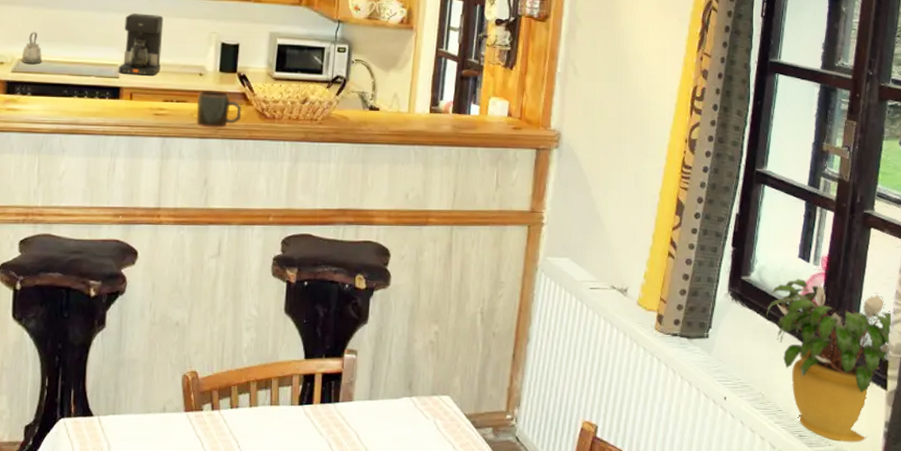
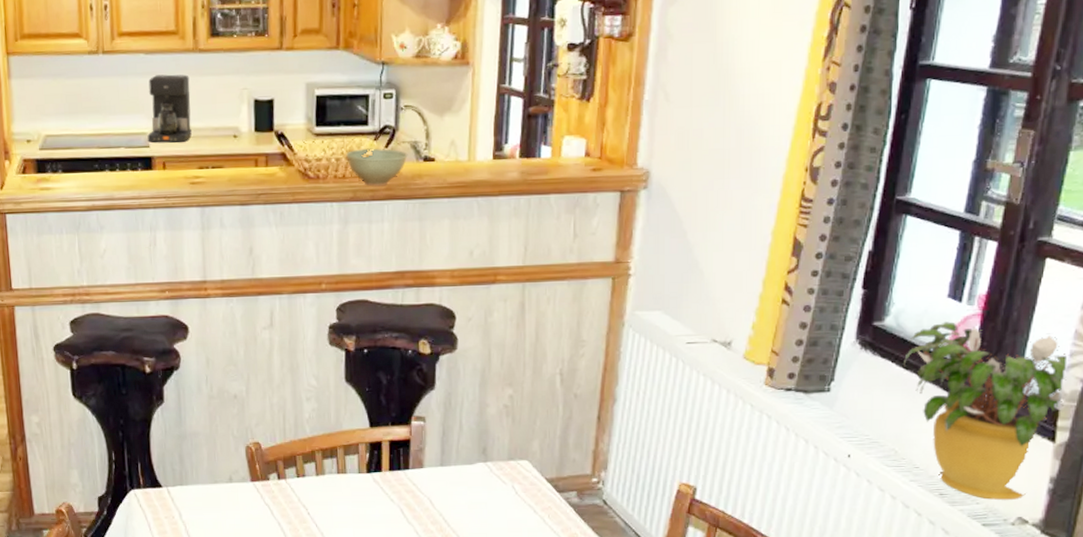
kettle: present [21,32,42,65] -> none [47,105,68,141]
mug: present [196,91,242,129] -> none [233,153,283,194]
bowl: none [301,95,356,130] -> present [346,149,408,187]

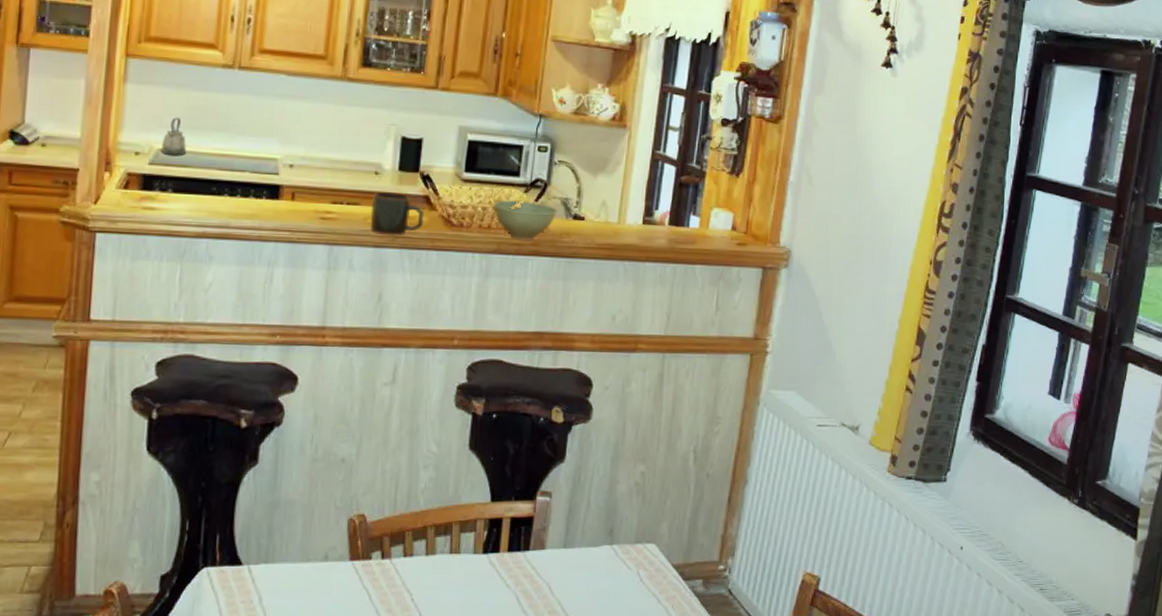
kettle: none [47,105,68,141] -> present [160,117,186,157]
coffee maker: present [147,74,192,143] -> none [278,99,334,173]
mug: none [233,153,283,194] -> present [370,192,424,237]
potted flower: present [904,321,1069,501] -> none [1011,418,1147,597]

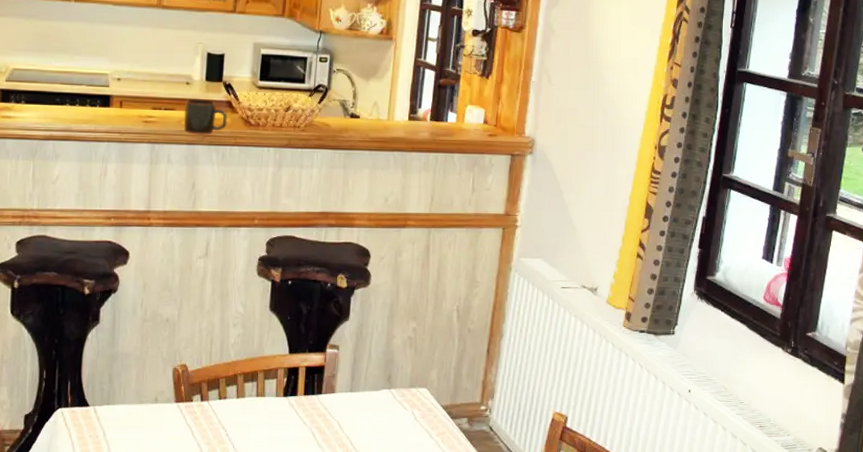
kettle: present [160,117,186,157] -> none [14,42,35,74]
bowl: present [494,201,558,241] -> none [284,104,337,137]

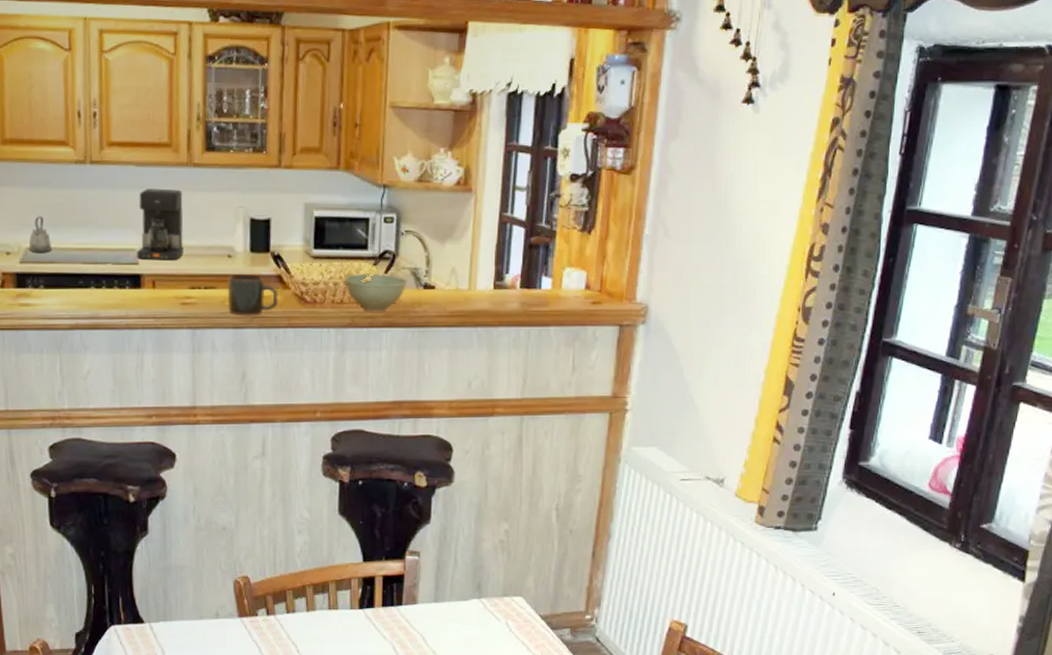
kettle: none [14,42,35,74] -> present [28,216,51,254]
coffee maker: none [108,24,151,85] -> present [136,188,184,260]
bowl: none [284,104,337,137] -> present [345,274,408,313]

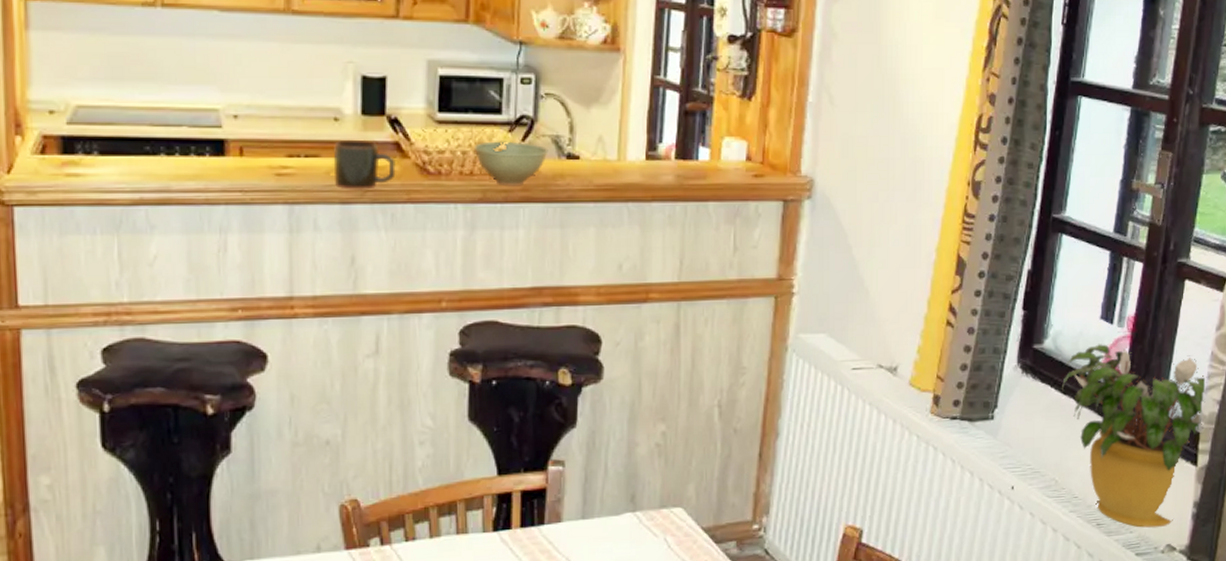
kettle: present [28,216,51,254] -> none [79,67,109,113]
coffee maker: present [136,188,184,260] -> none [220,38,279,123]
potted flower: none [887,463,1039,639] -> present [1062,344,1207,529]

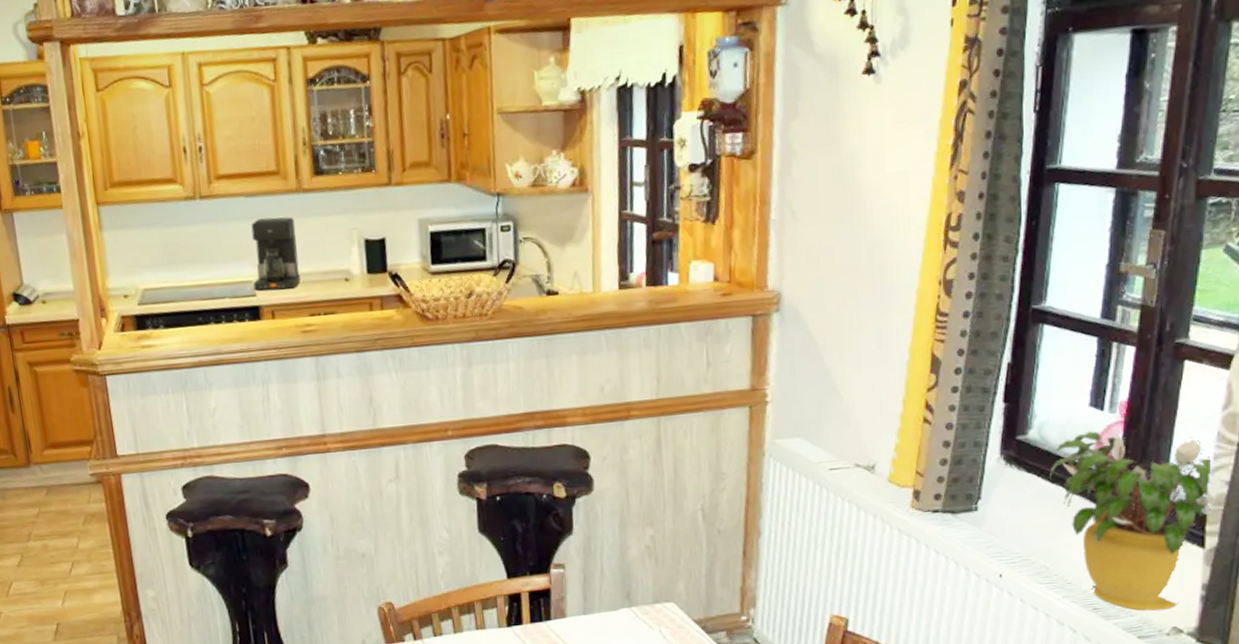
coffee maker: none [220,38,279,123] -> present [251,216,301,291]
mug: present [333,140,396,190] -> none [346,295,400,340]
bowl: present [475,142,548,187] -> none [465,284,530,326]

